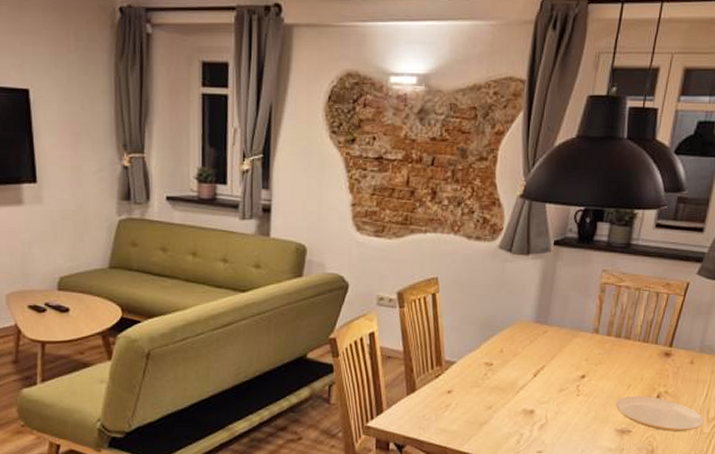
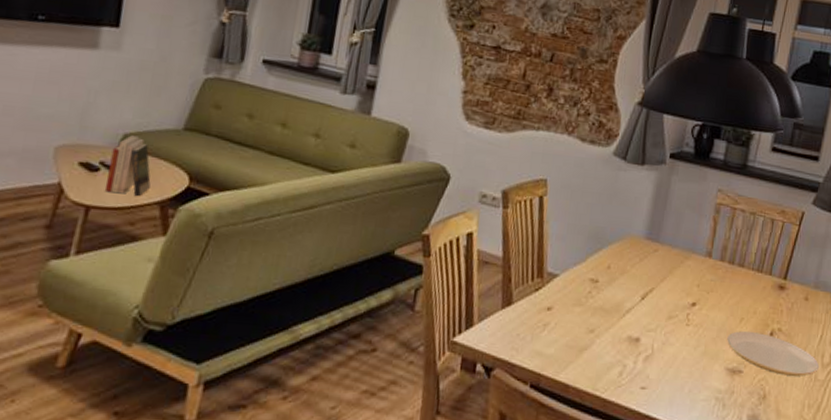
books: none [53,278,90,330] -> present [104,135,151,197]

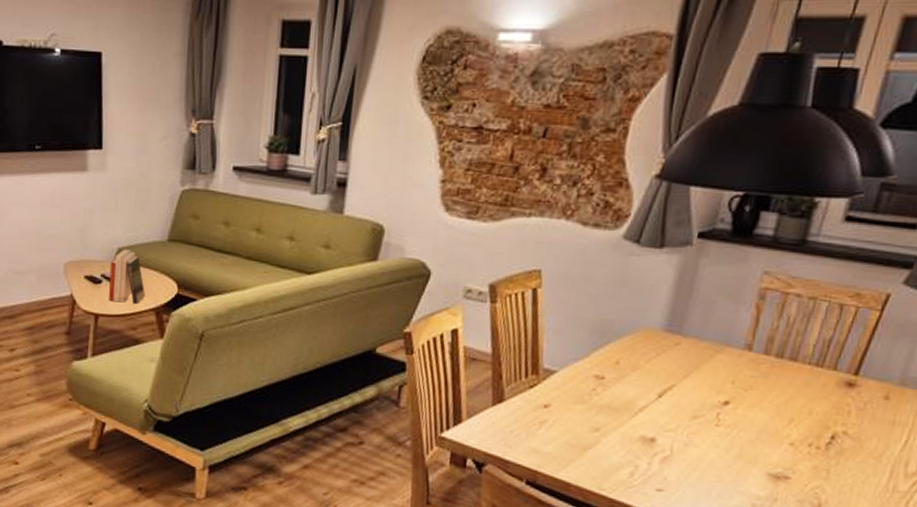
plate: present [727,331,820,377] -> none [770,433,902,486]

